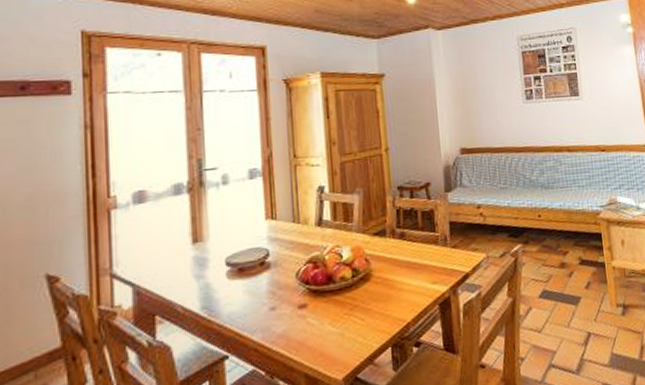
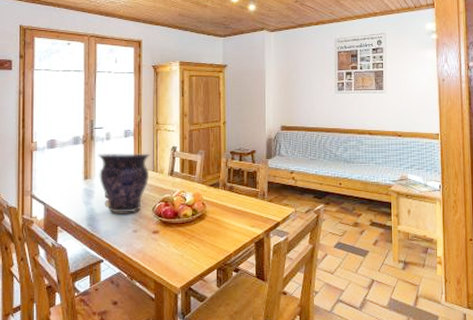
vase: none [212,198,289,287] -> present [98,153,151,213]

